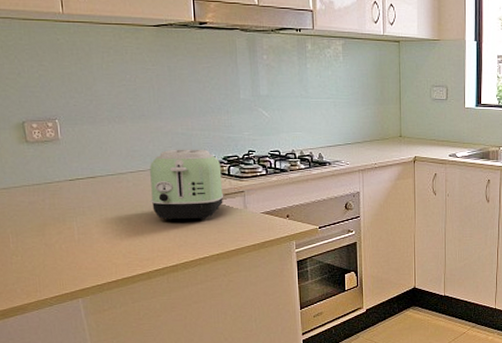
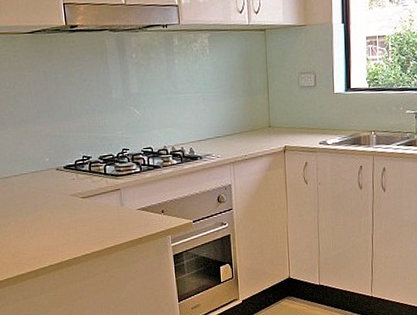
toaster: present [150,149,224,220] -> none [32,150,102,220]

